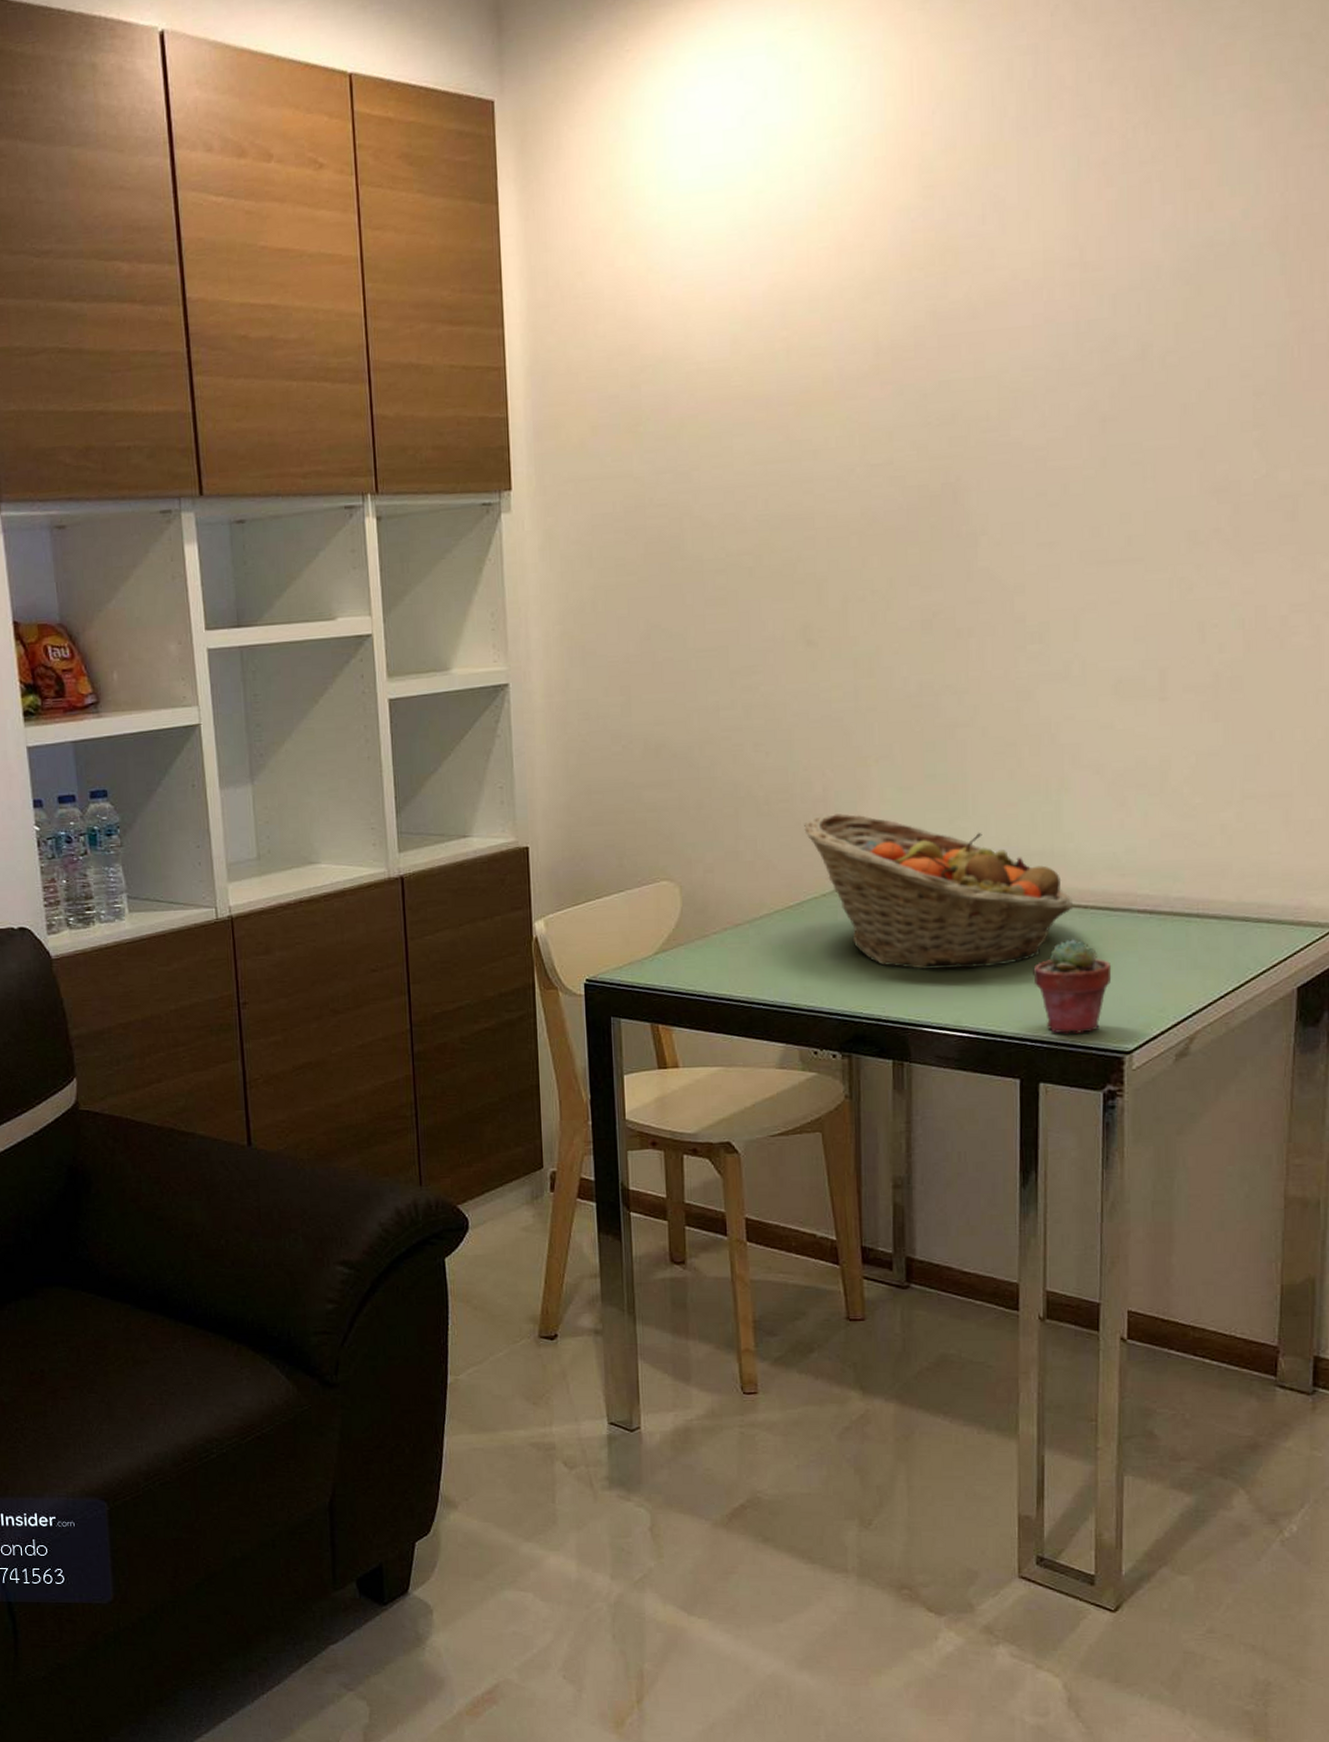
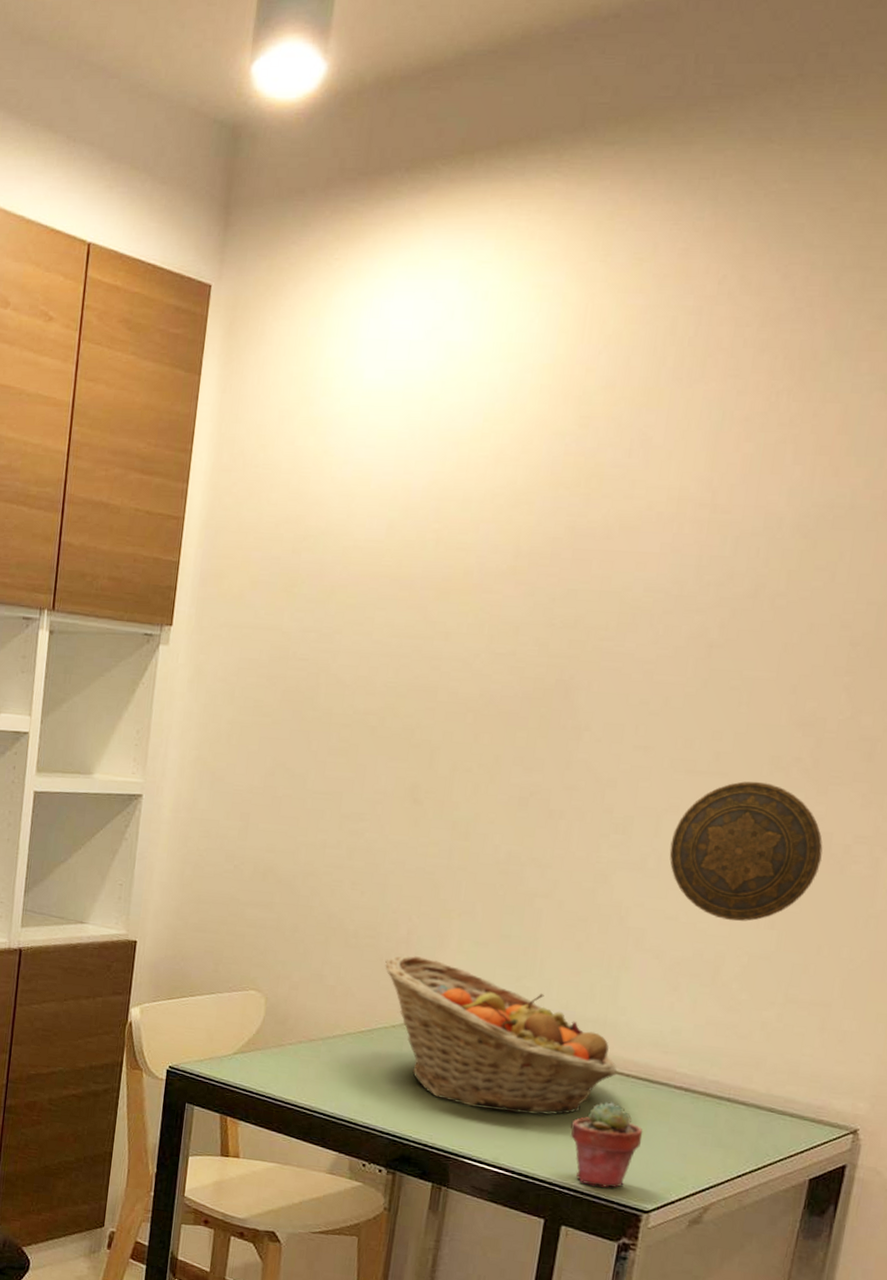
decorative plate: none [1093,561,1258,720] -> present [669,781,823,922]

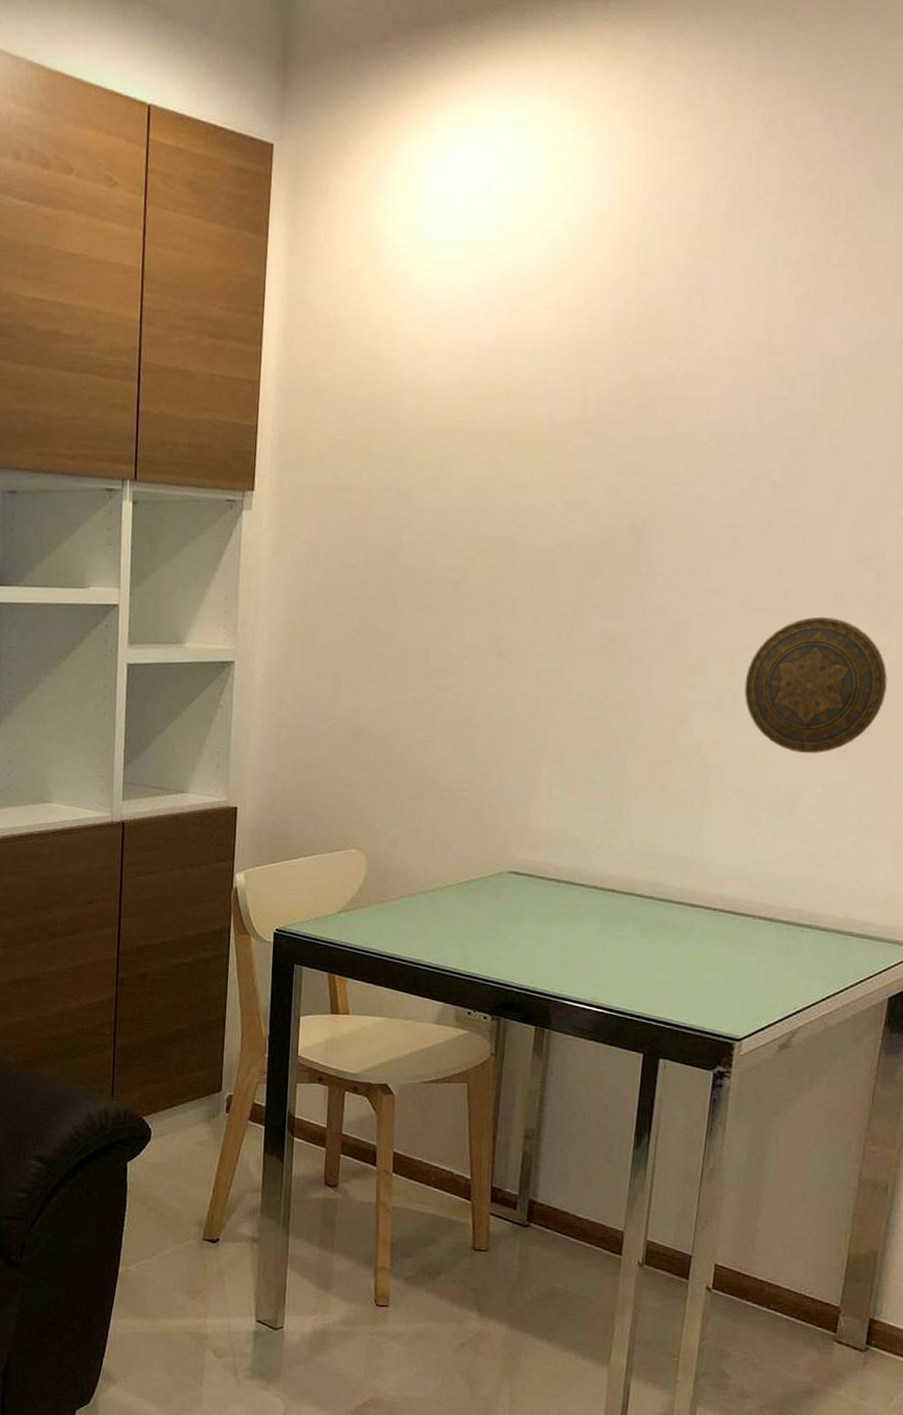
fruit basket: present [385,955,617,1115] -> none [479,805,704,953]
potted succulent: present [570,1101,643,1188] -> none [663,935,732,1019]

